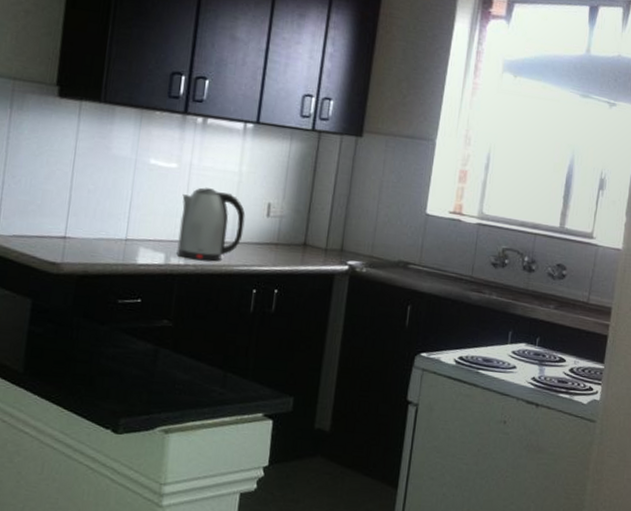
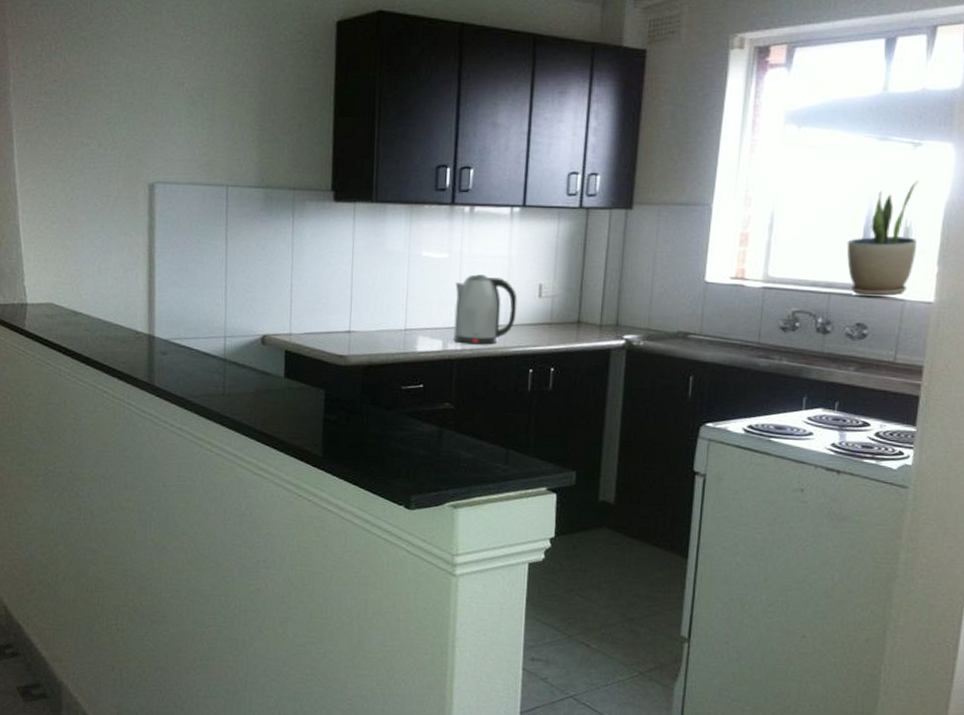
potted plant: none [551,137,613,242] -> present [846,181,919,298]

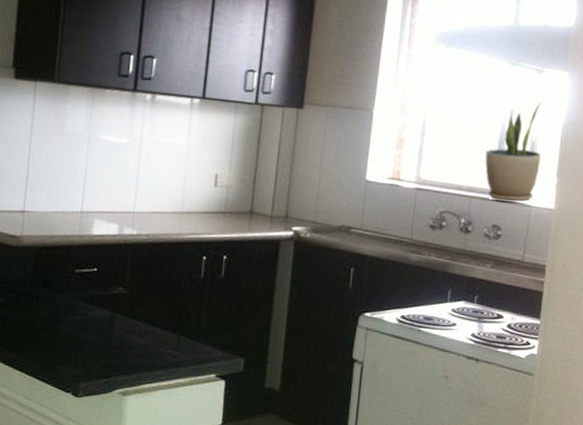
kettle: present [453,274,518,345] -> none [129,160,194,231]

